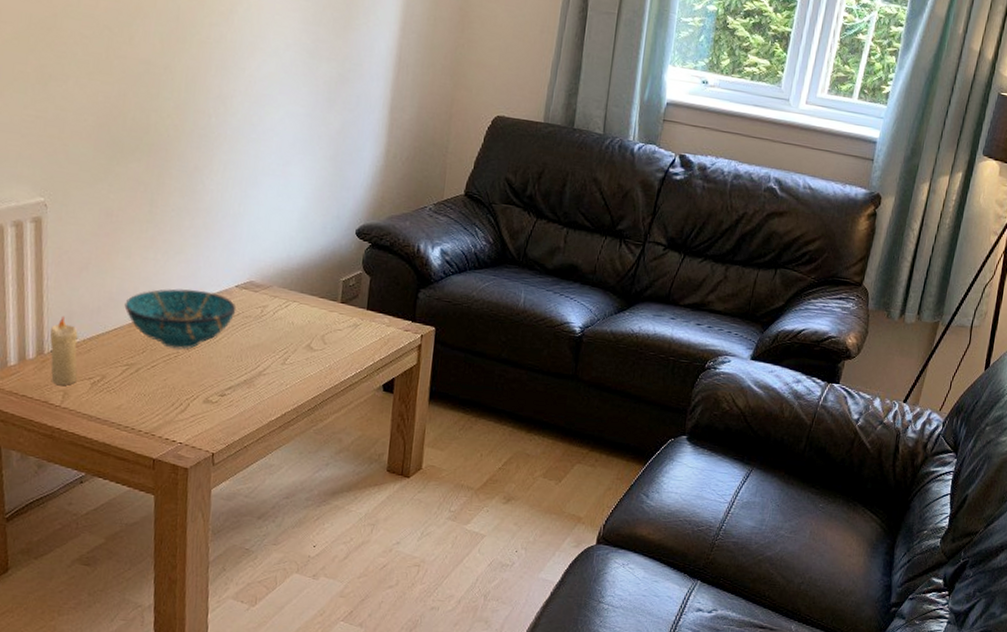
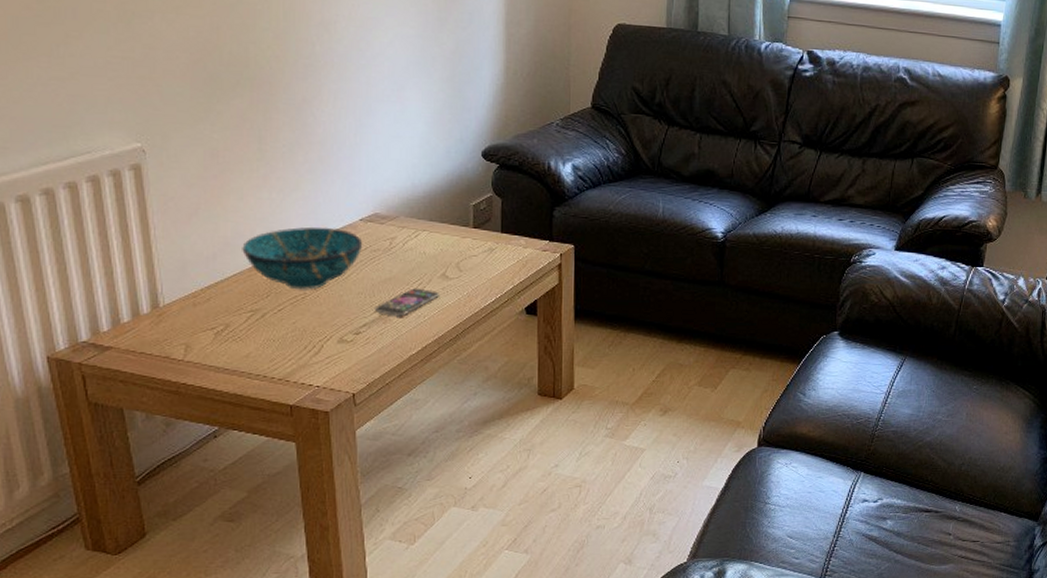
candle: present [50,315,78,385] -> none [164,265,198,338]
smartphone: none [241,356,303,382] -> present [375,288,439,316]

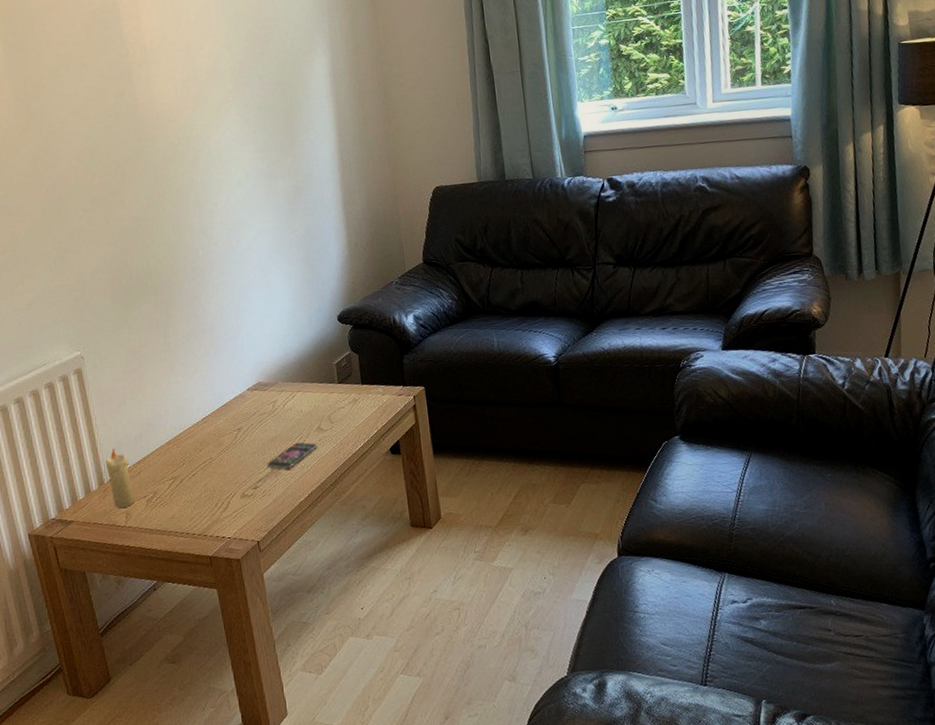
candle: none [164,265,198,338] -> present [106,447,134,508]
decorative bowl: present [242,226,363,291] -> none [160,399,252,457]

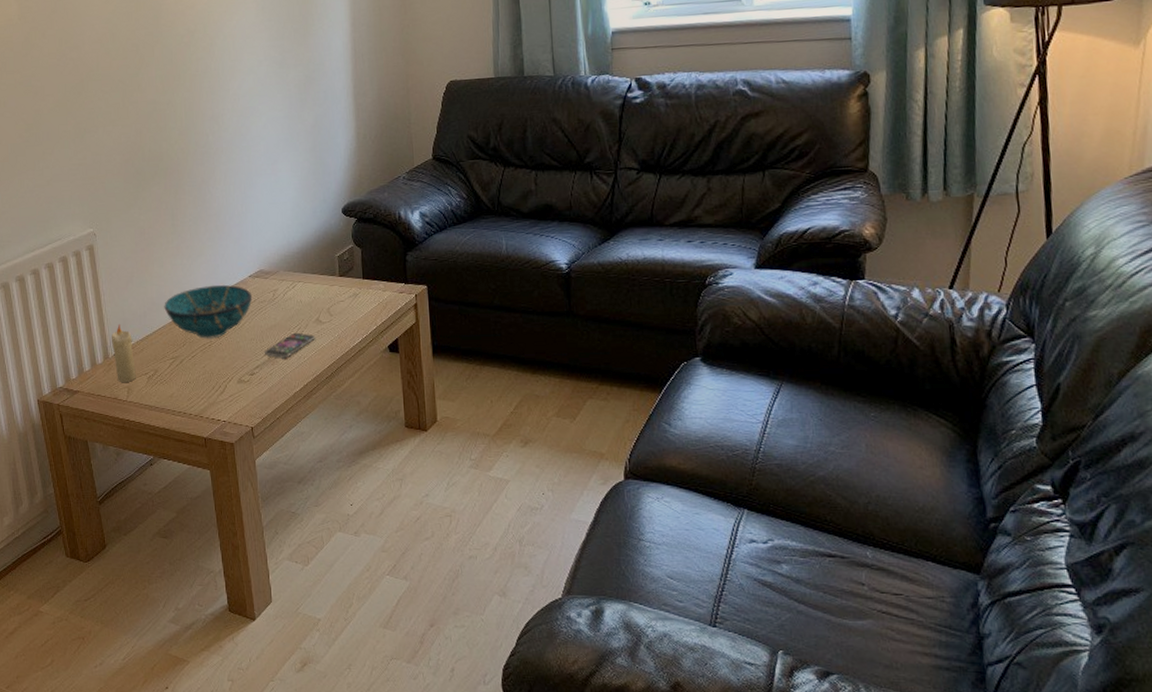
decorative bowl: none [160,399,252,457] -> present [164,284,253,340]

